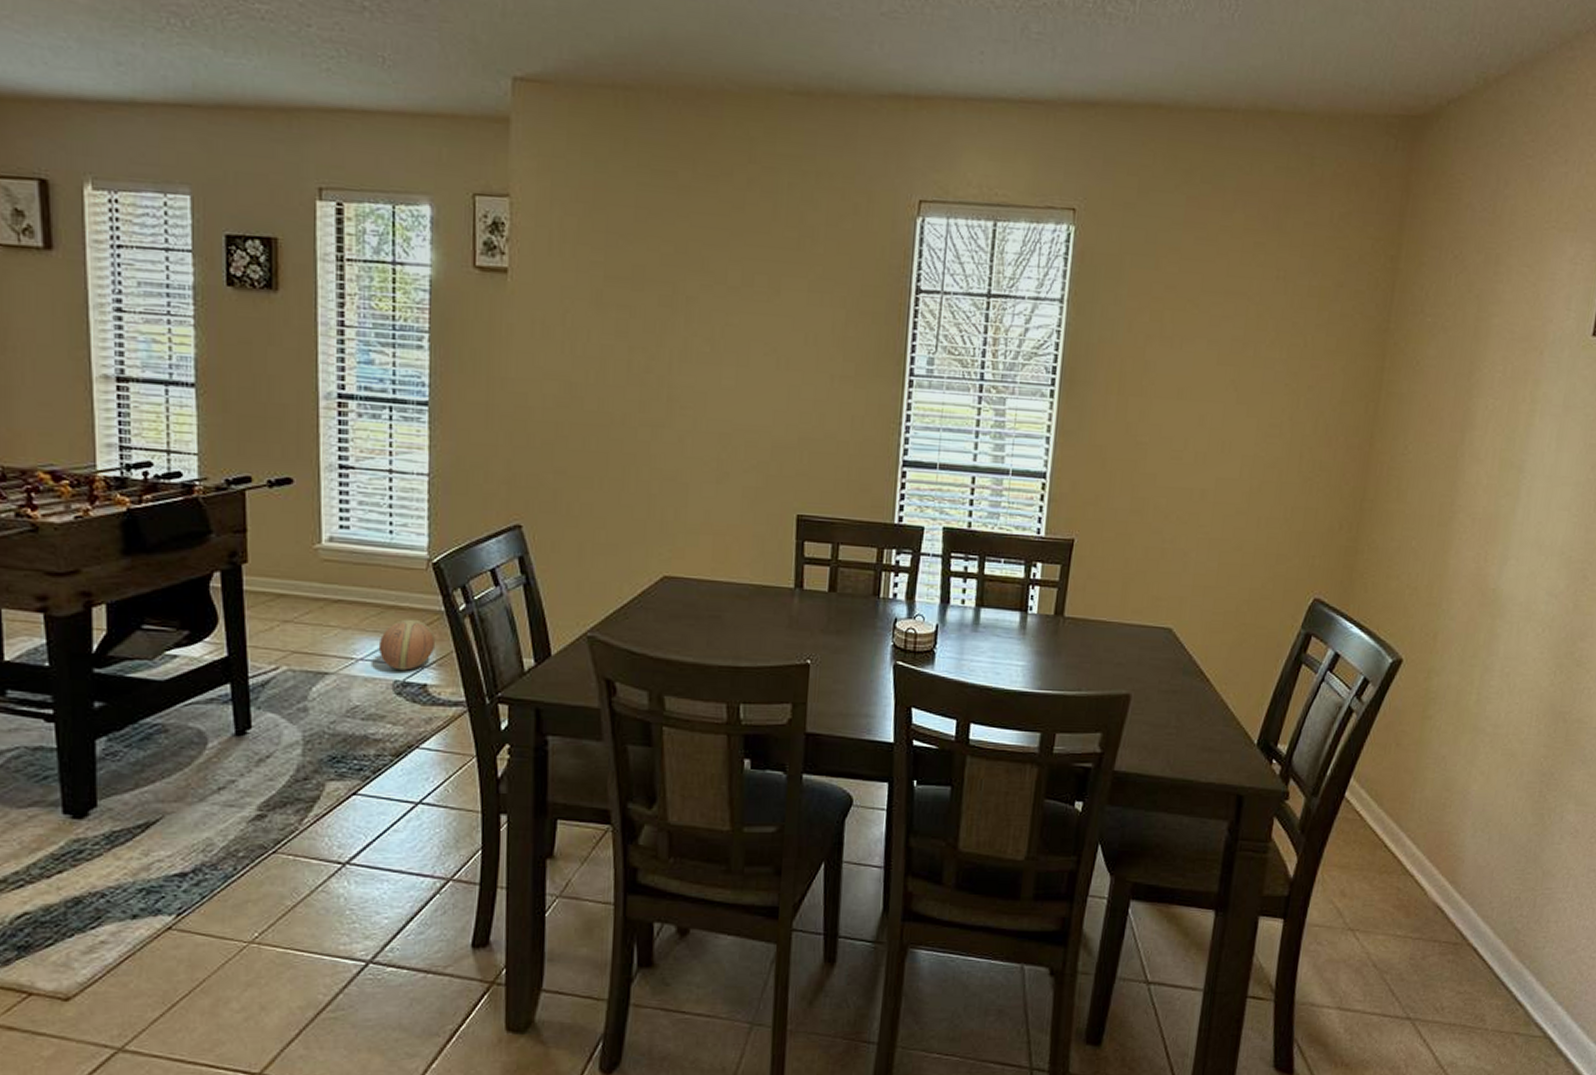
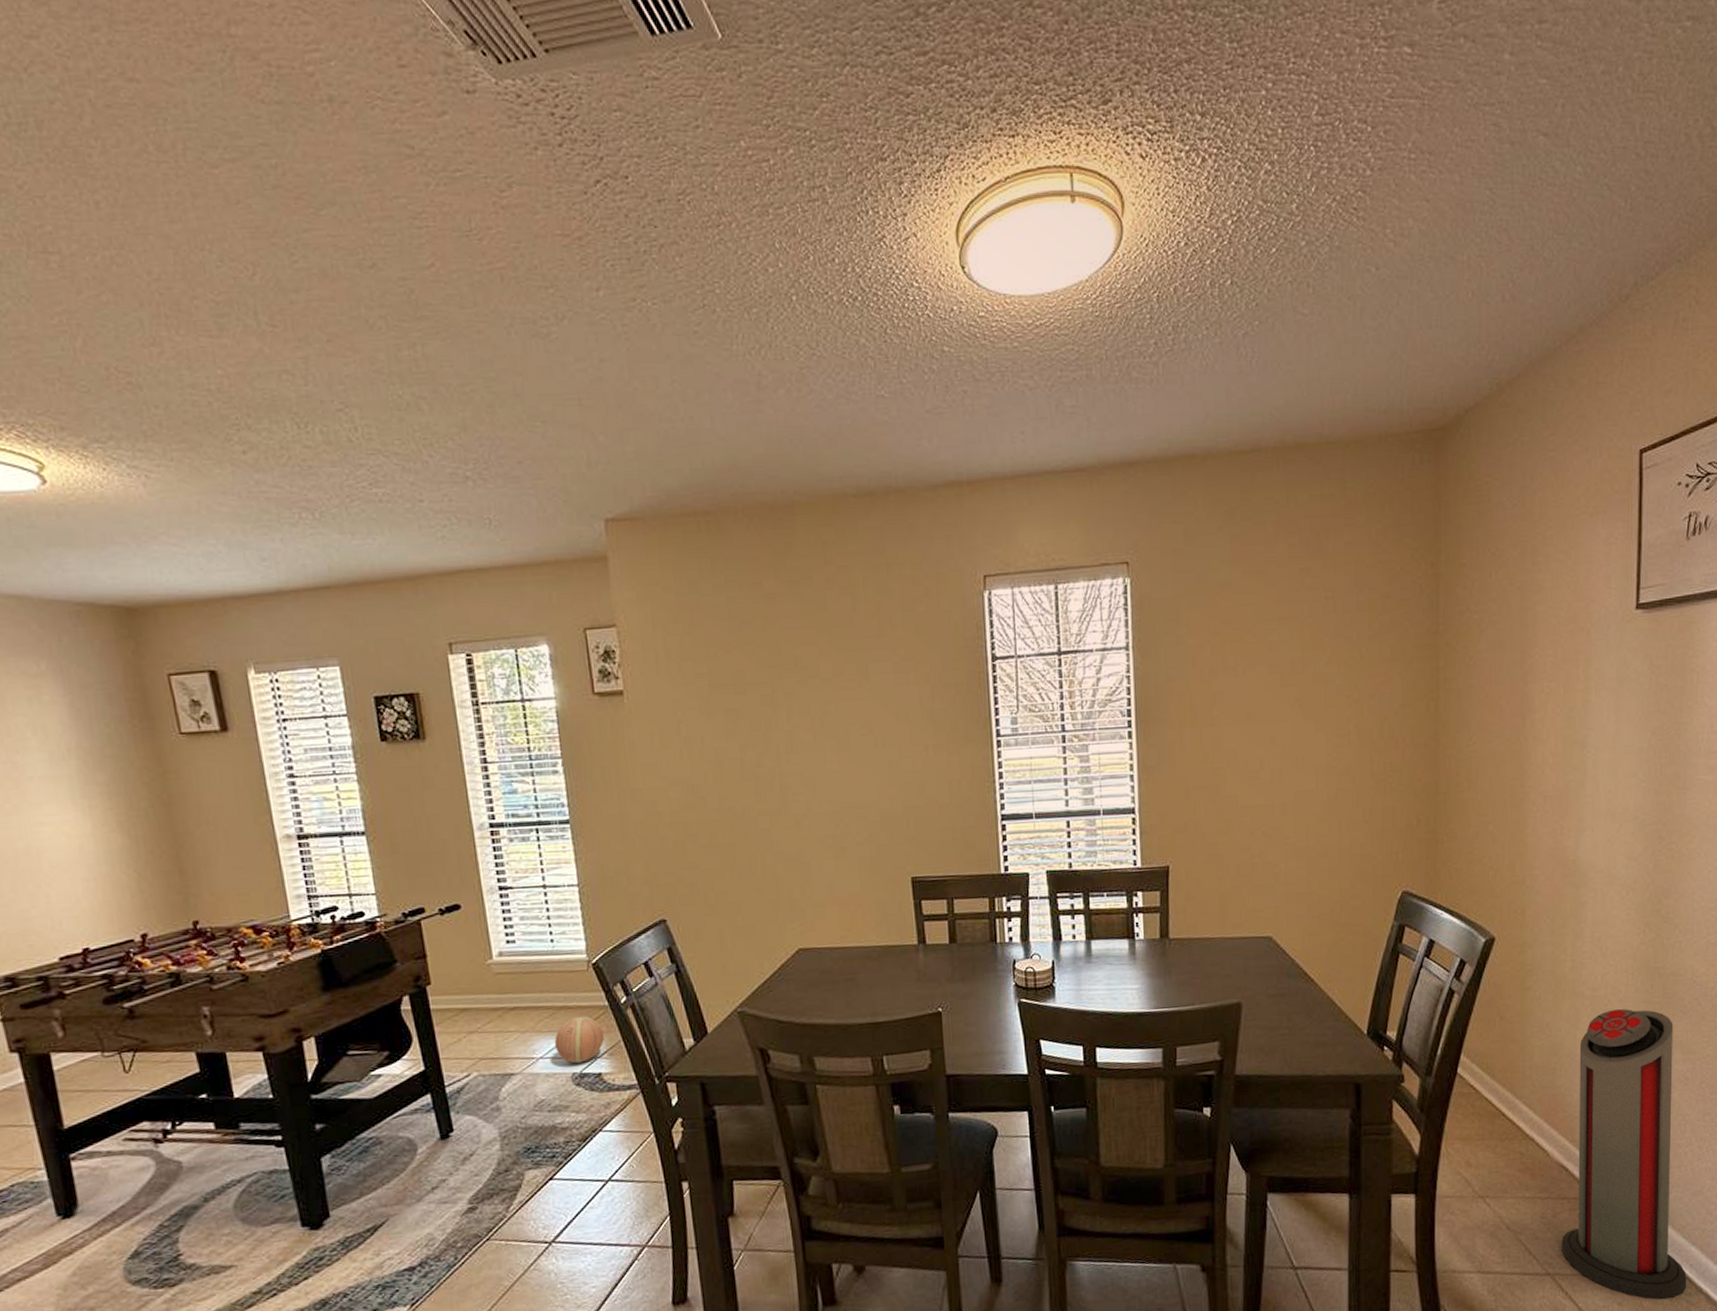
air purifier: none [1425,749,1571,1058] -> present [1562,1008,1687,1300]

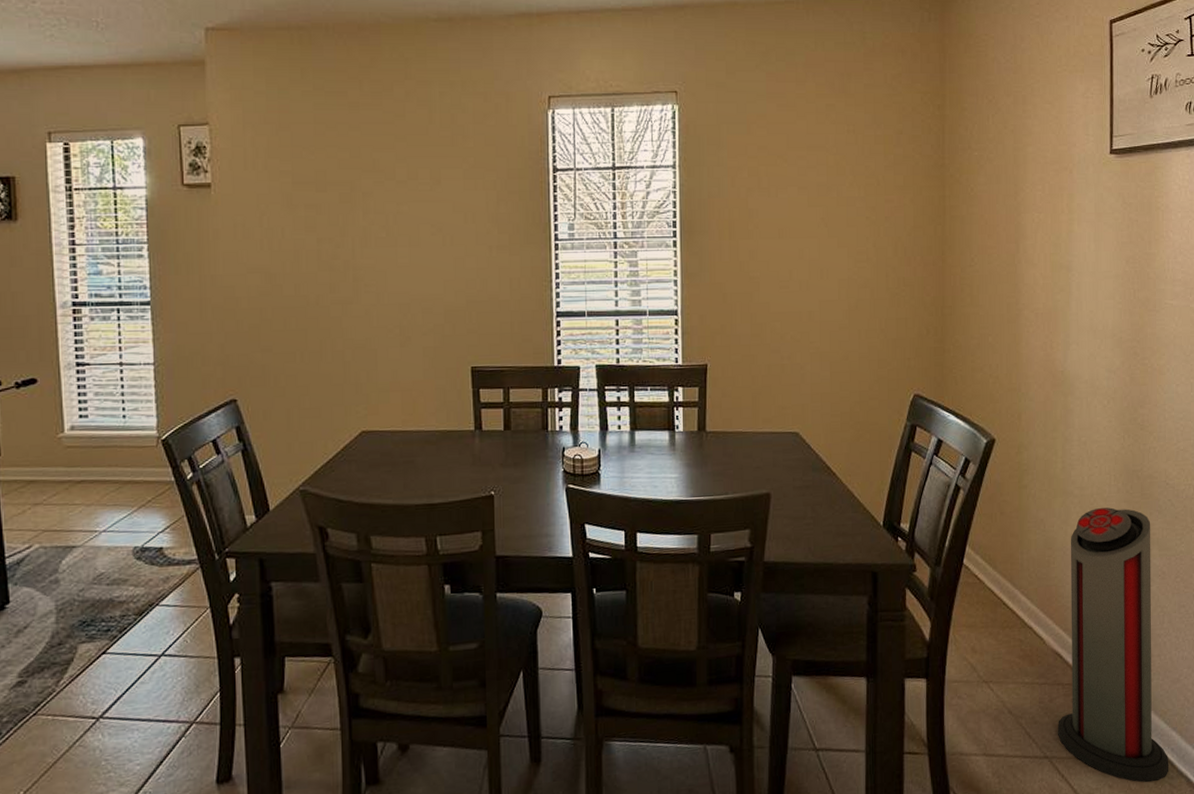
ball: present [554,1016,605,1064] -> none [118,490,169,538]

